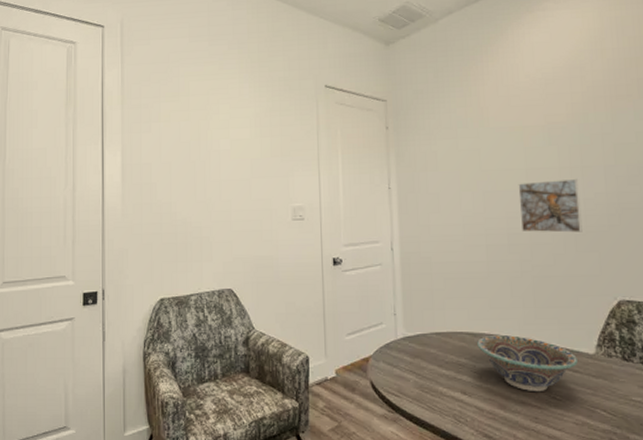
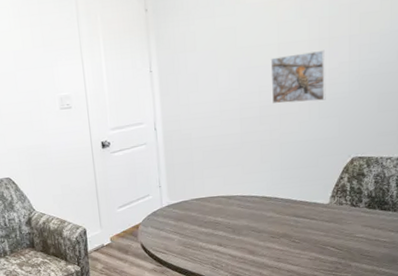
decorative bowl: present [477,335,578,392] -> none [231,195,314,239]

